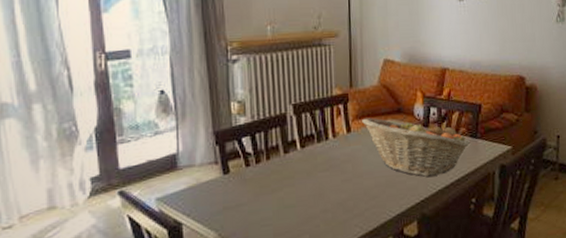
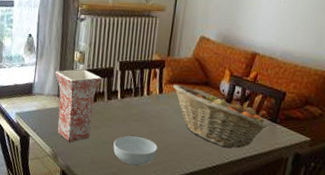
vase: none [207,122,274,218] -> present [55,69,103,143]
cereal bowl: none [300,188,356,226] -> present [113,135,158,167]

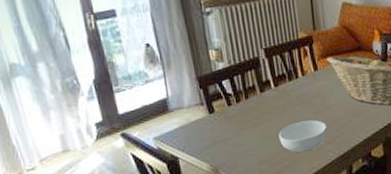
vase: present [55,69,103,143] -> none [191,67,250,151]

